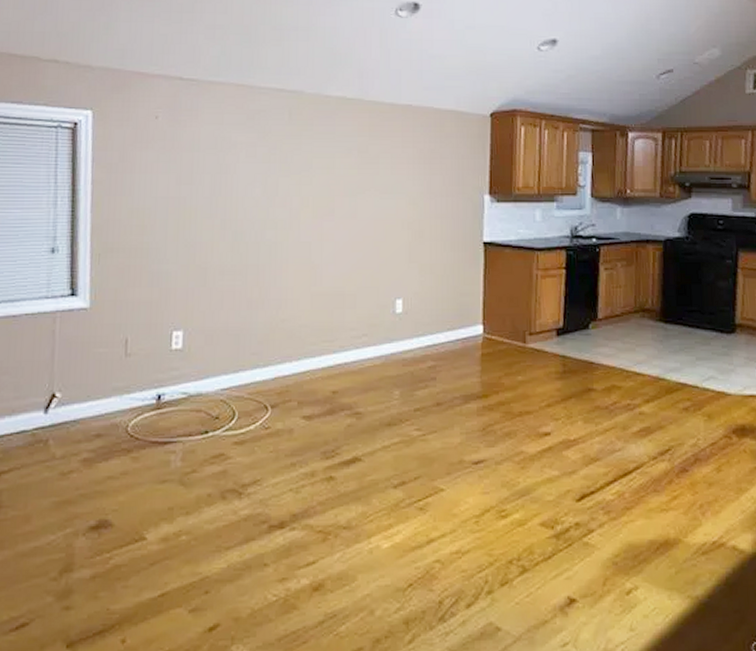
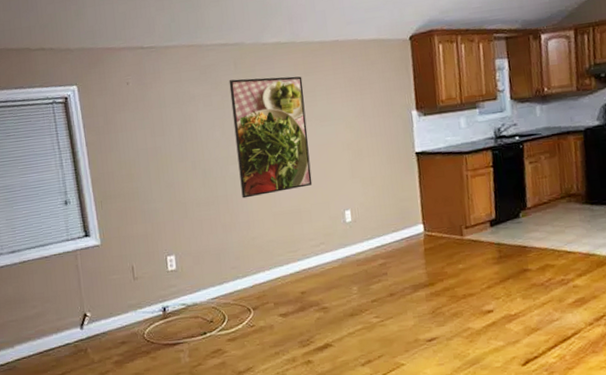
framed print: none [277,131,366,271] -> present [229,76,313,199]

